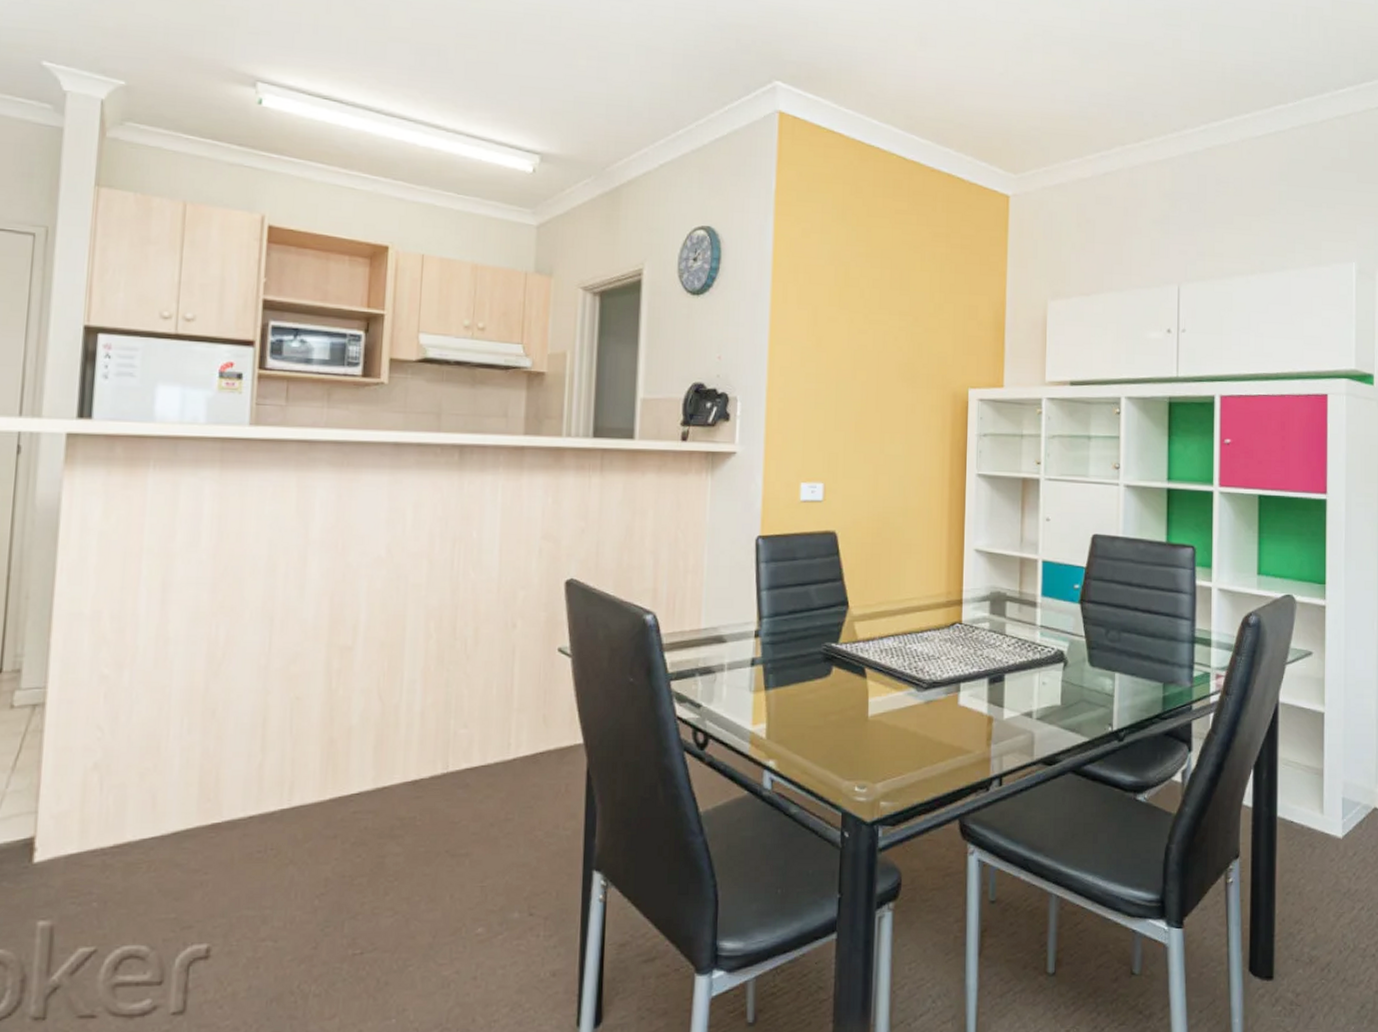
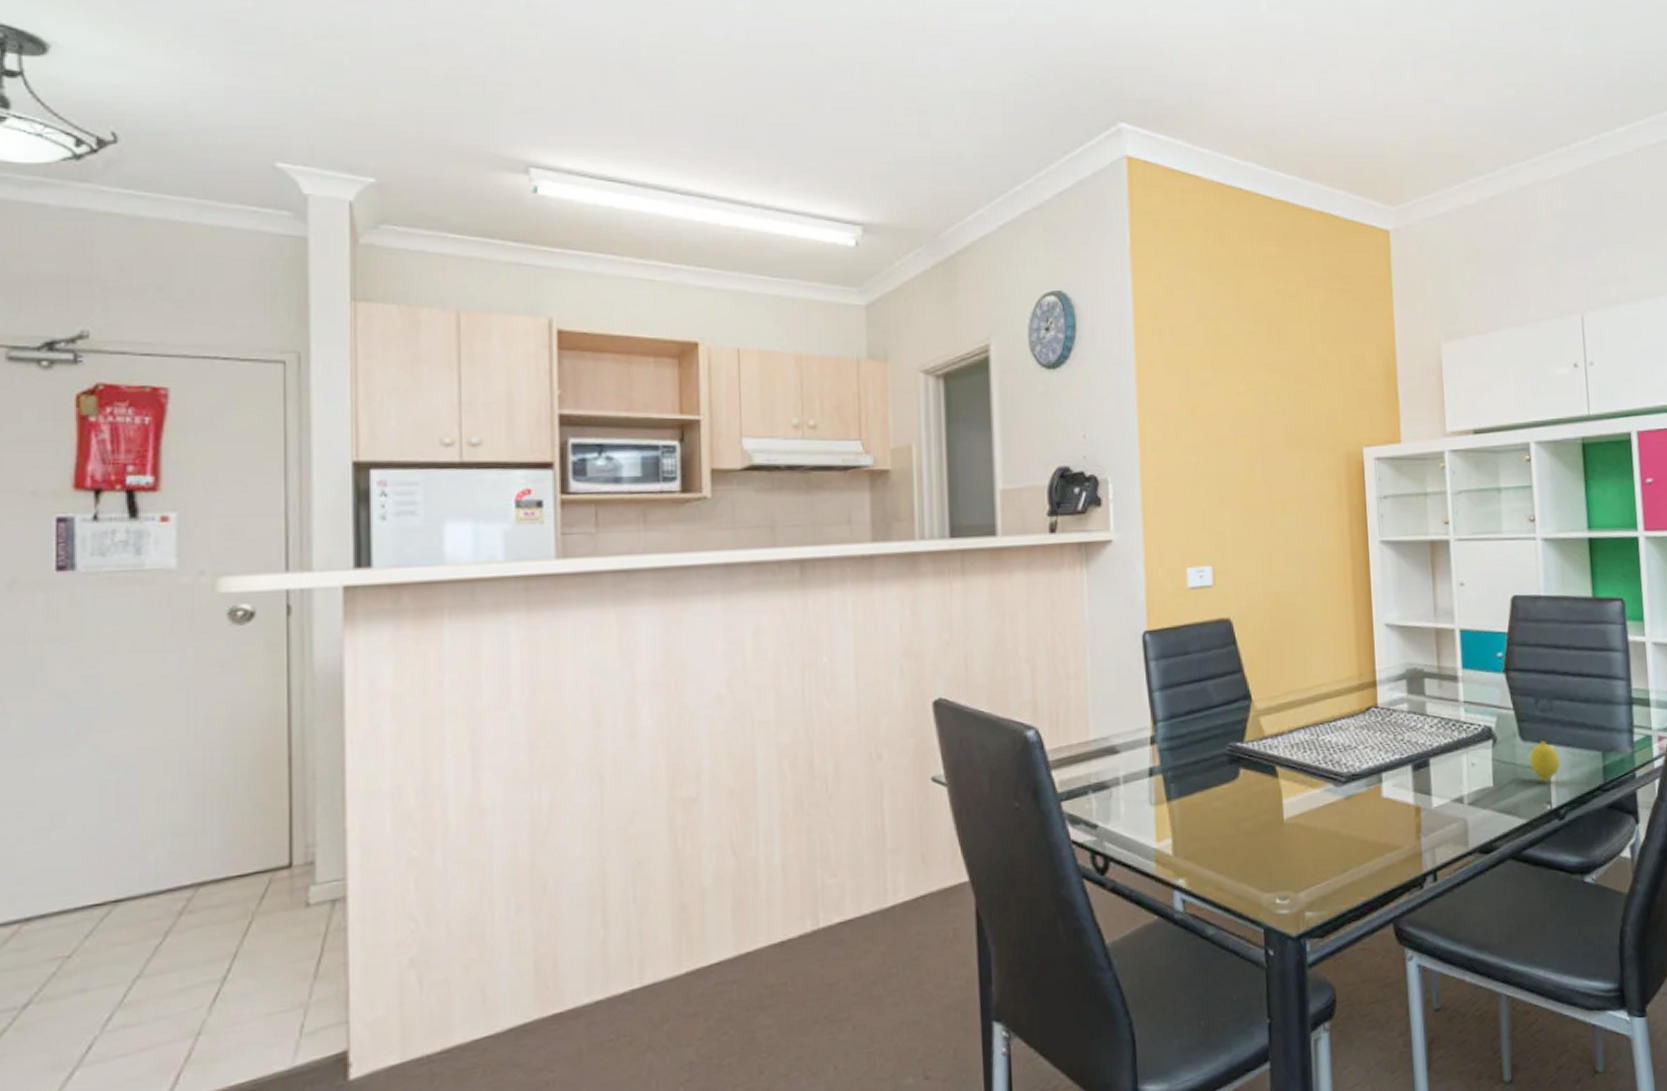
fruit: none [1096,668,1124,707] -> present [1529,740,1561,783]

